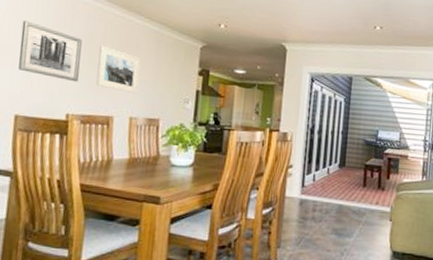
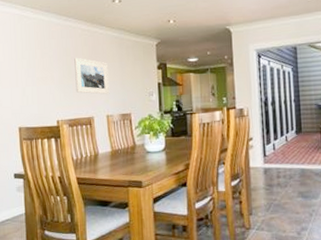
wall art: present [18,20,82,82] -> none [13,48,63,93]

